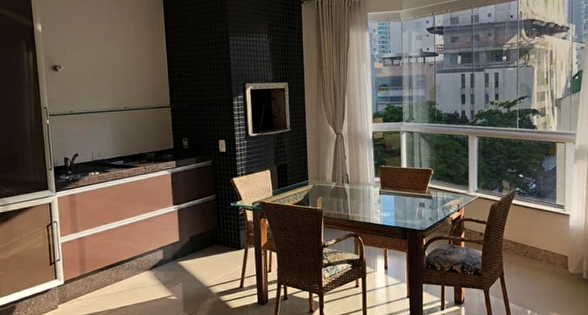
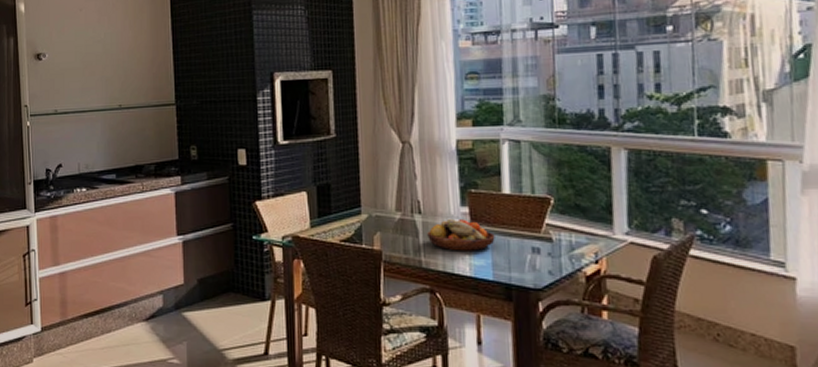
fruit bowl: none [353,185,397,208] -> present [427,218,495,251]

